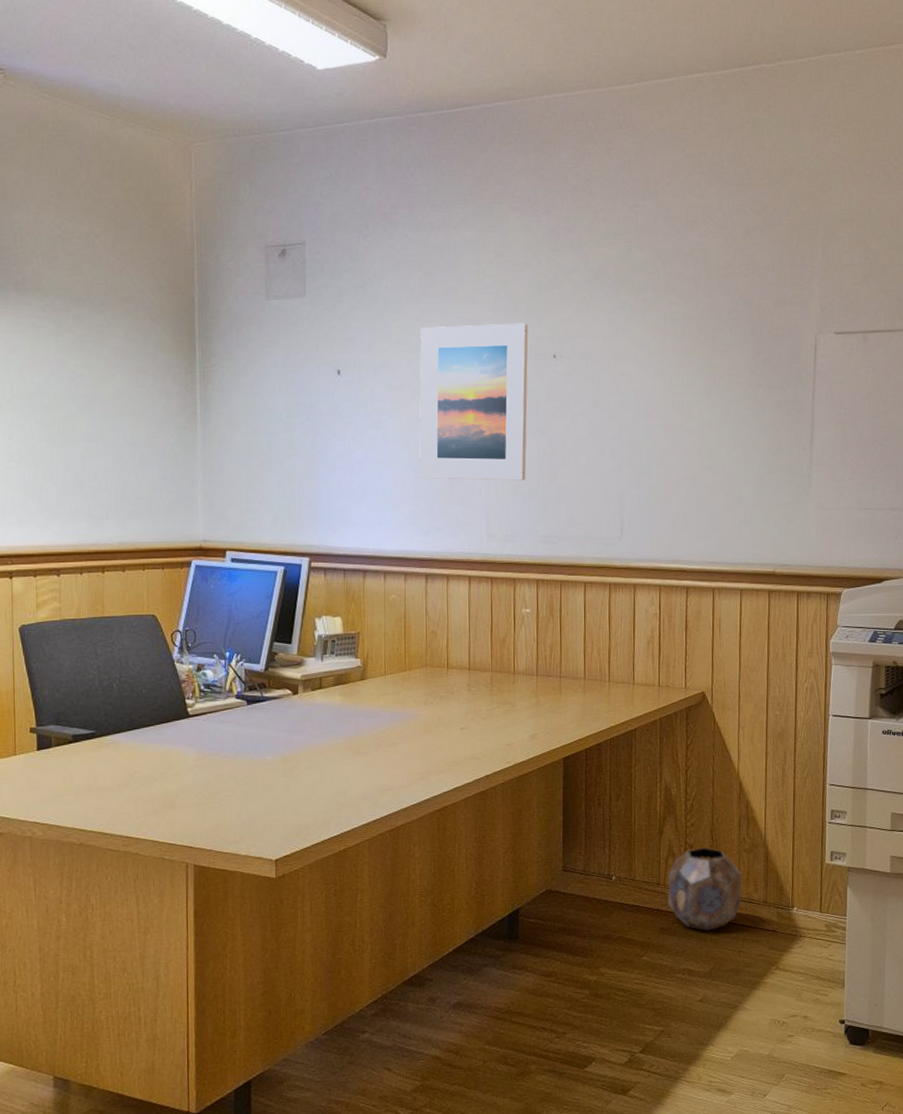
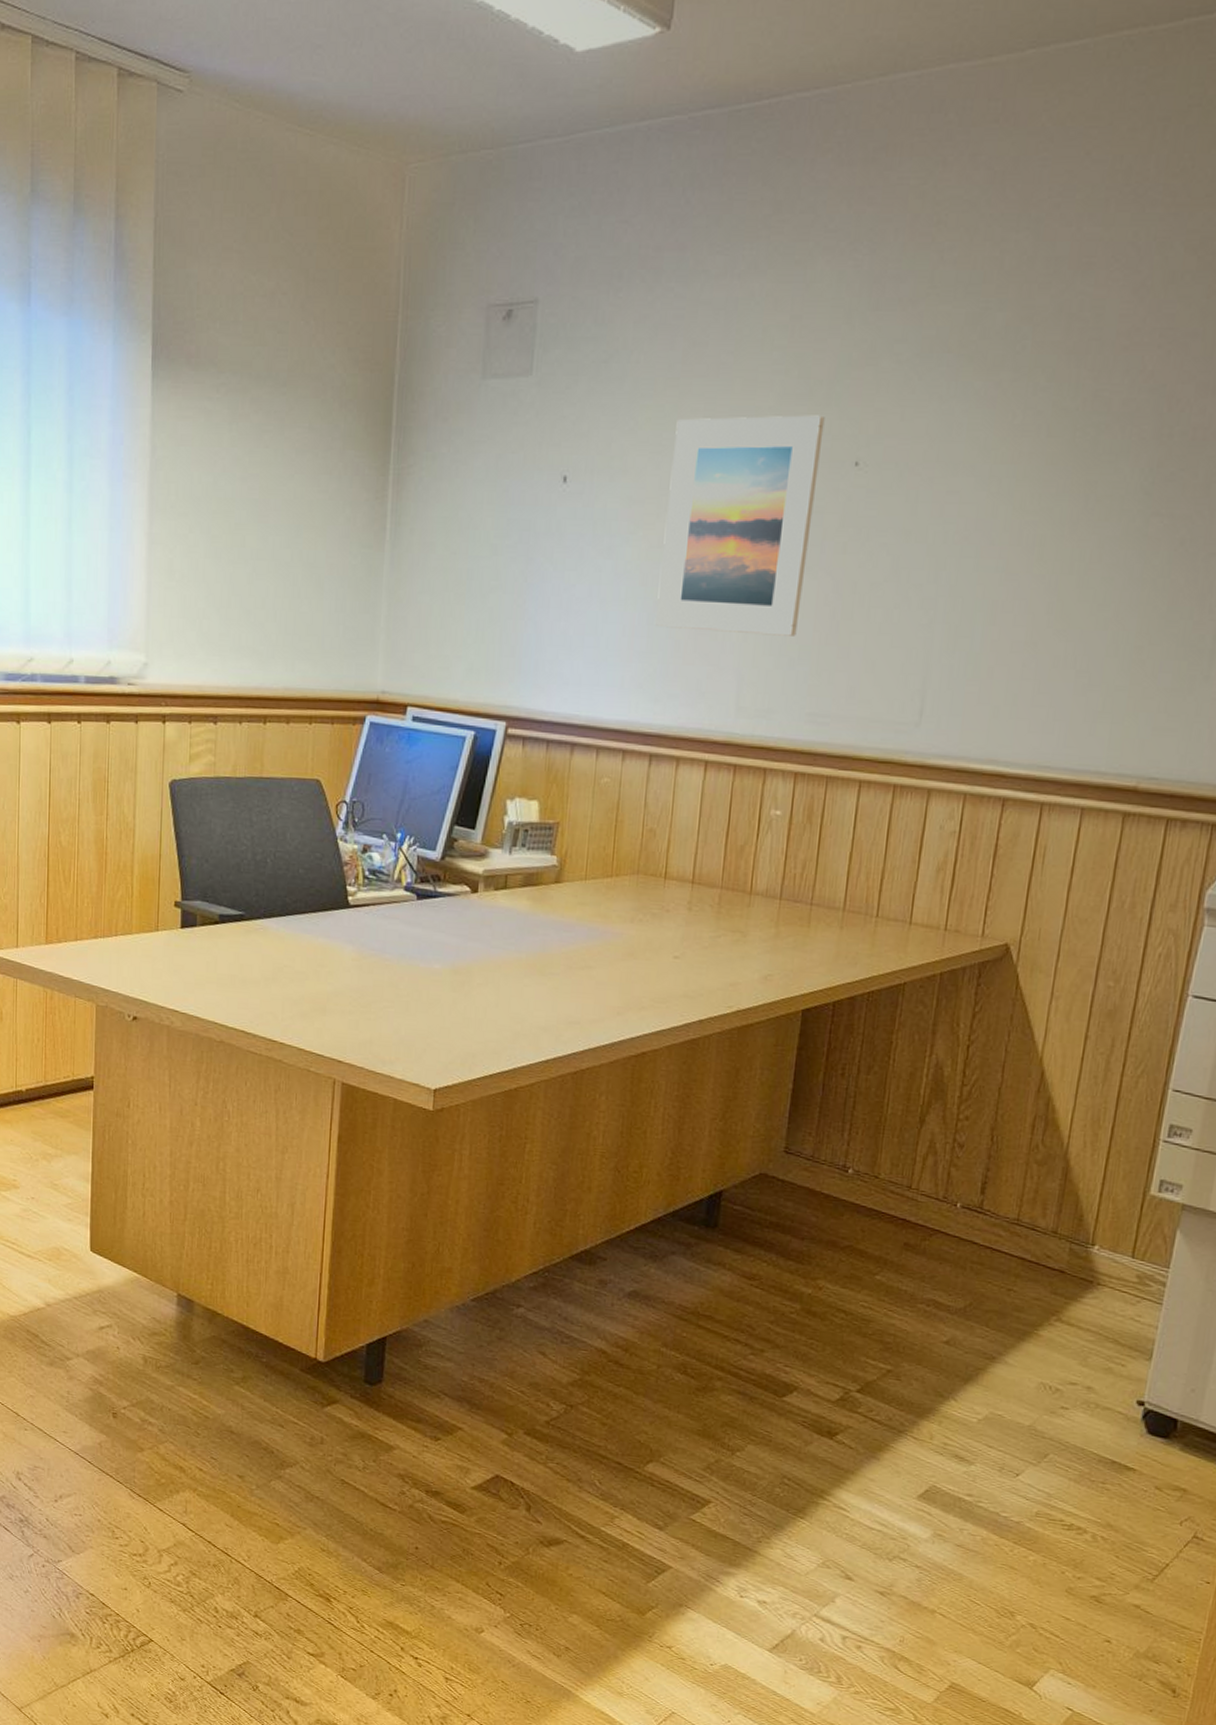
planter: present [667,847,742,931] -> none [918,1149,1028,1257]

